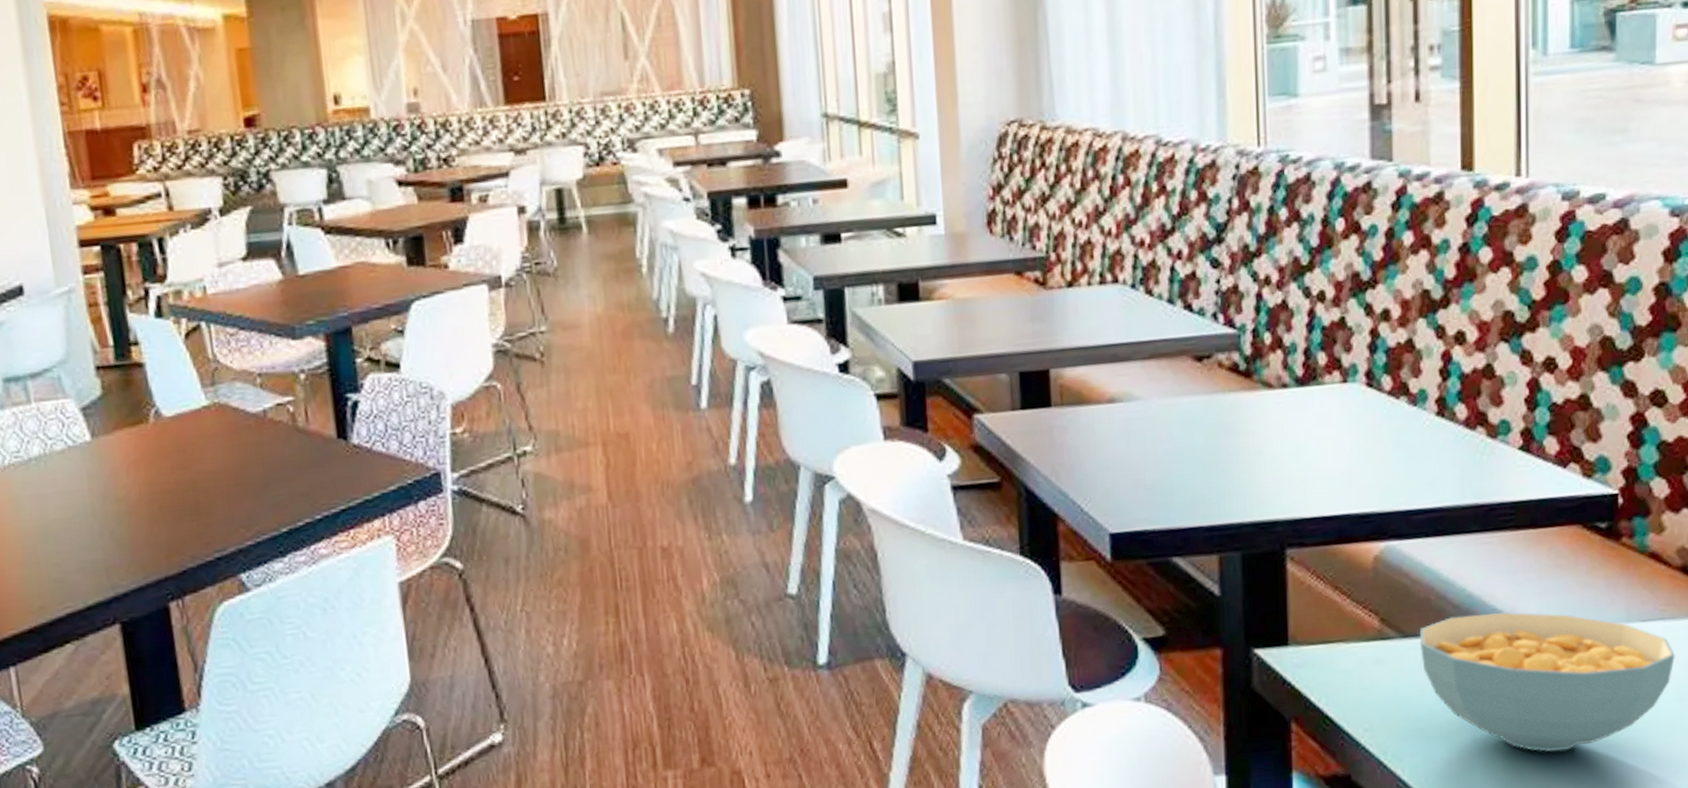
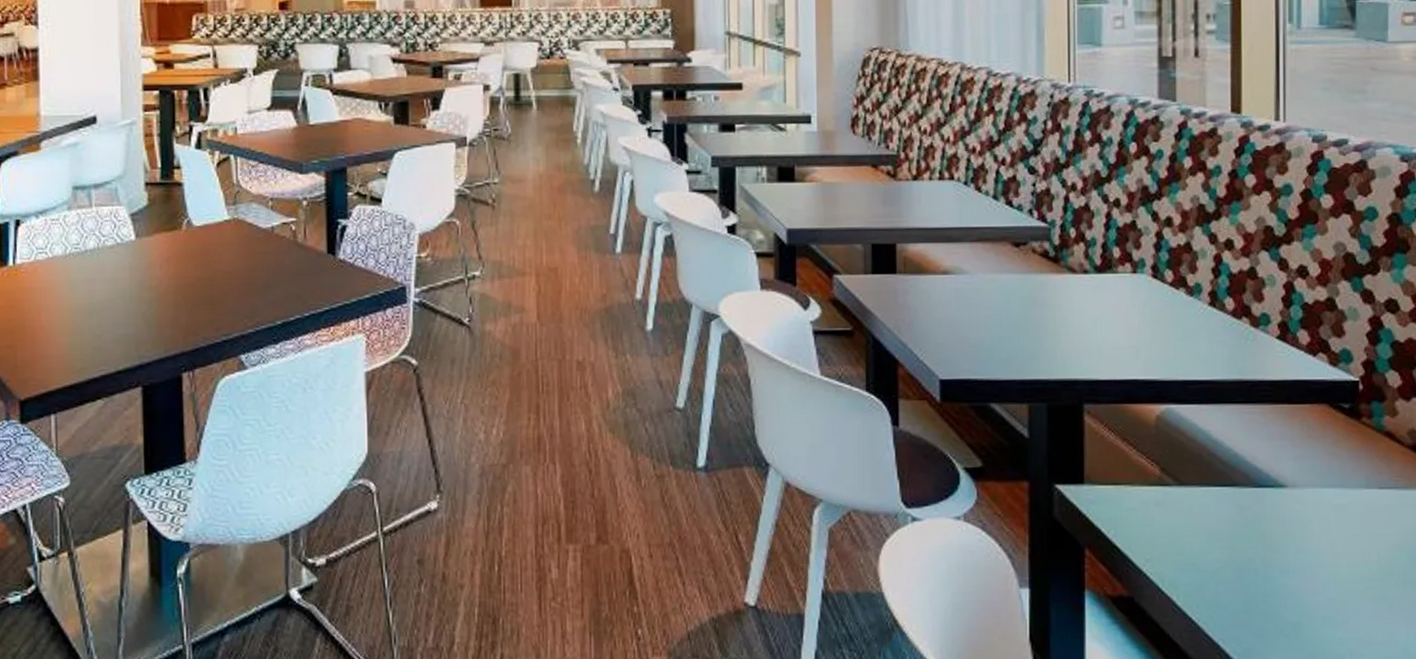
cereal bowl: present [1419,612,1676,752] -> none [1193,471,1408,593]

